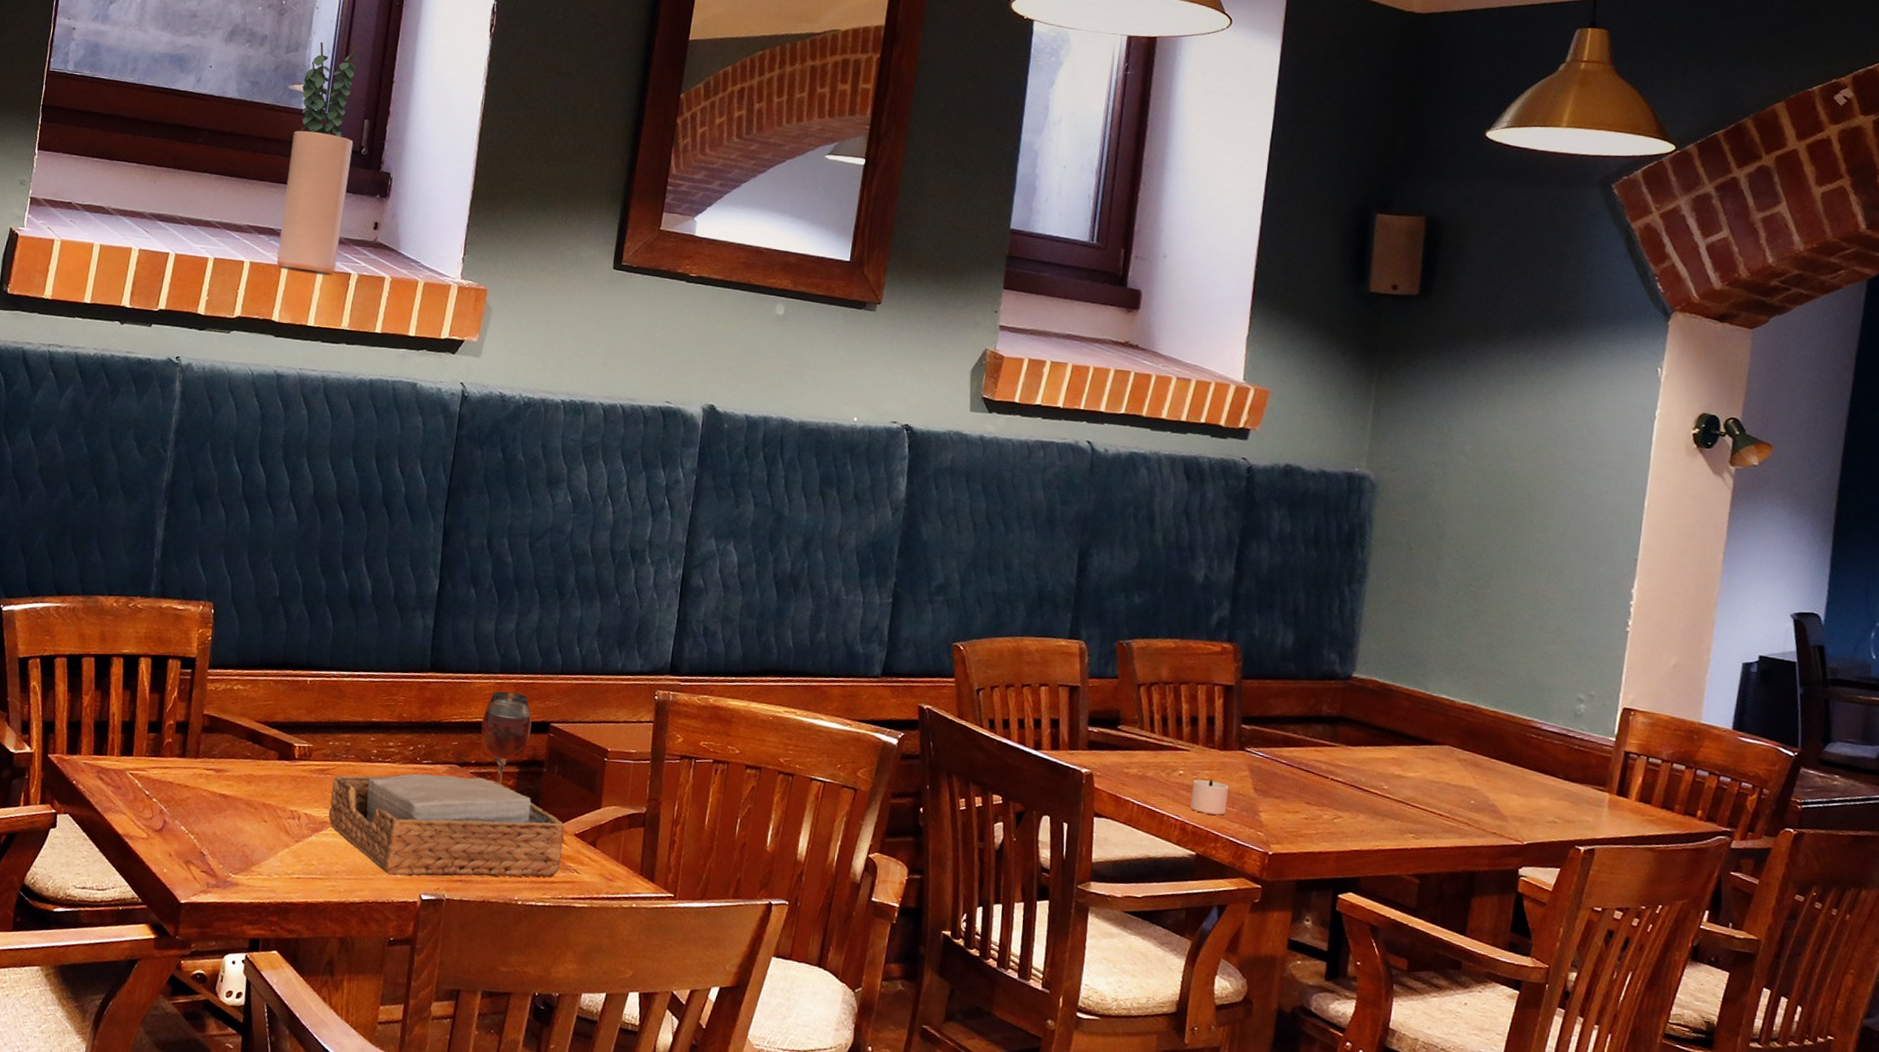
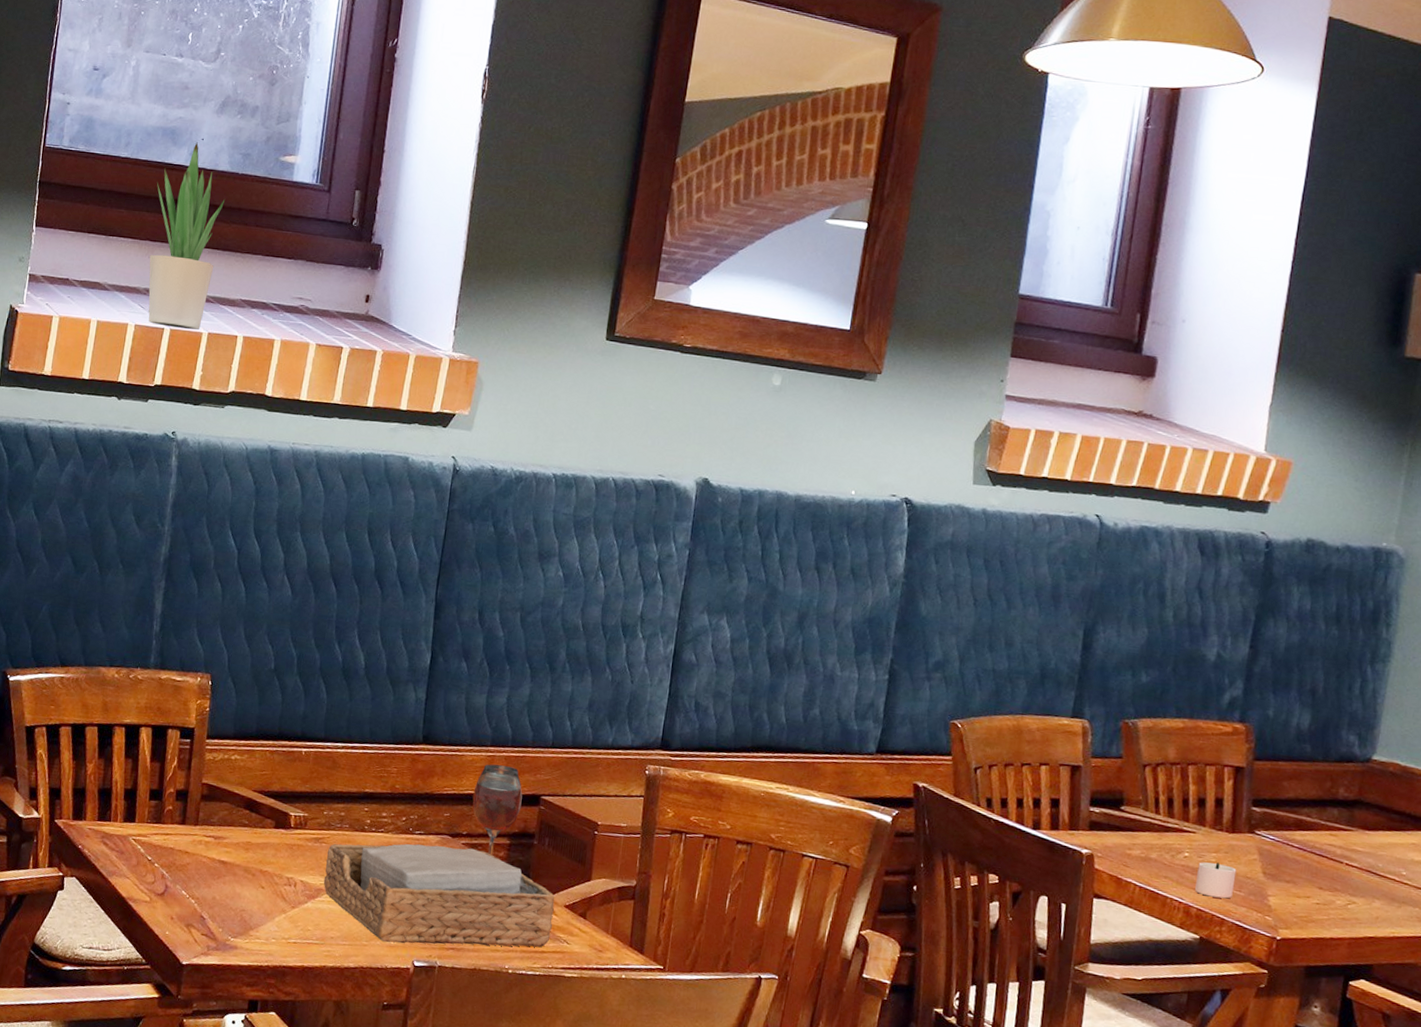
potted plant: none [153,69,232,255] -> present [148,142,224,330]
vase: present [276,42,360,276] -> none [269,112,350,350]

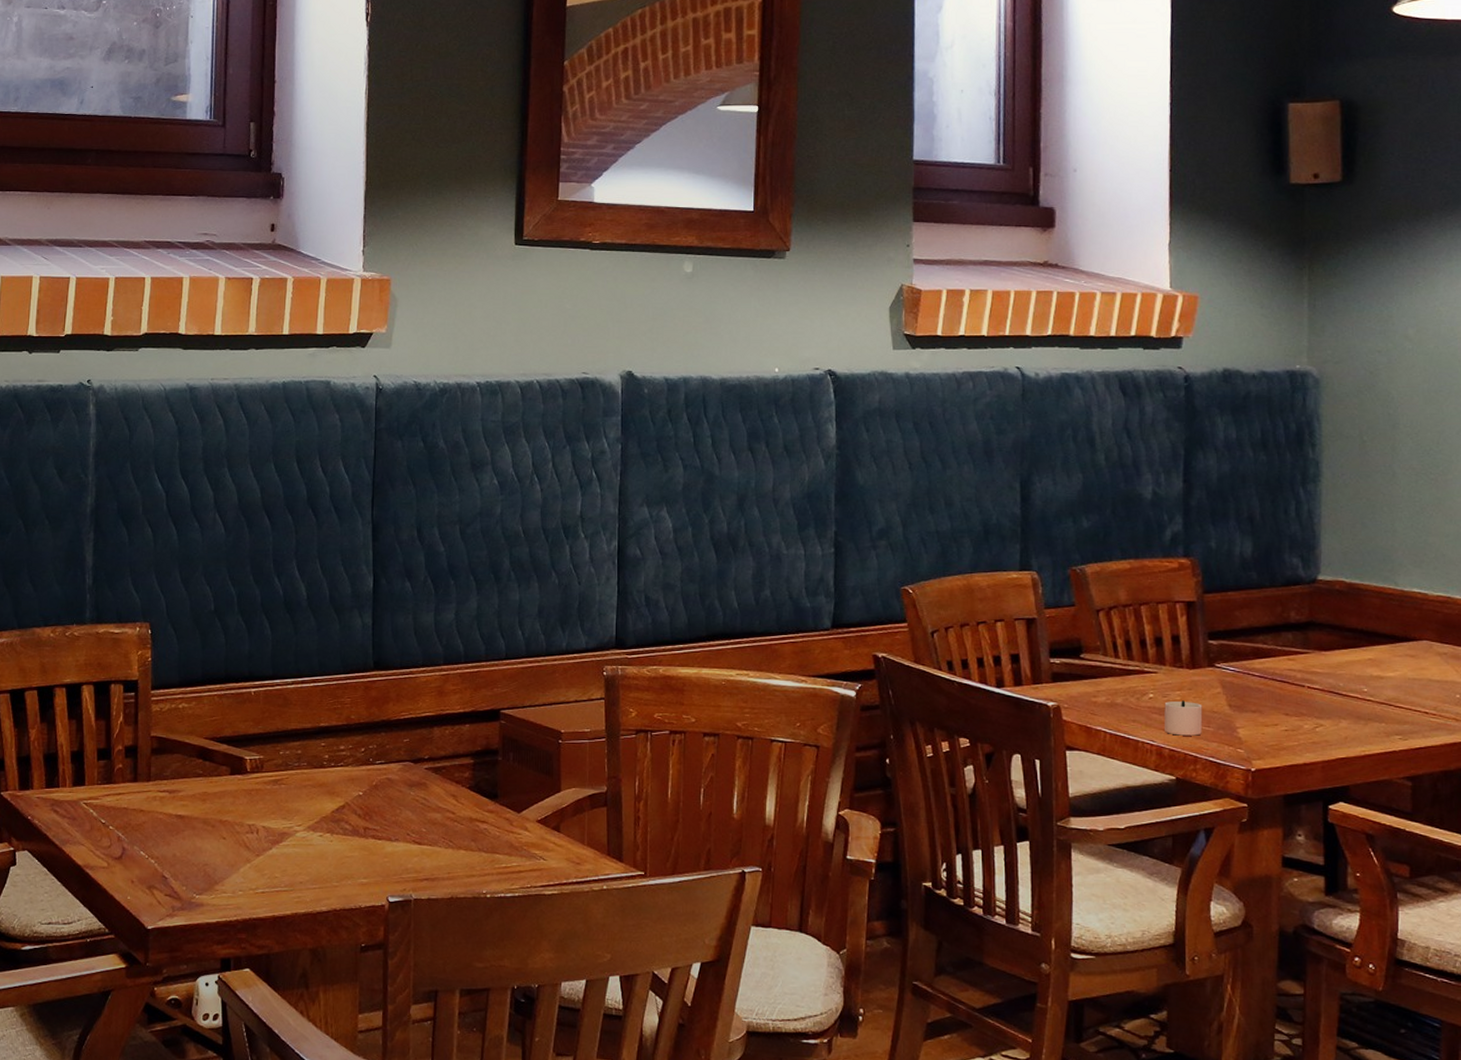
potted plant: present [148,142,224,330] -> none [49,90,119,276]
napkin holder: present [323,843,555,948] -> none [286,772,526,880]
wineglass: present [472,764,523,856] -> none [431,683,481,777]

